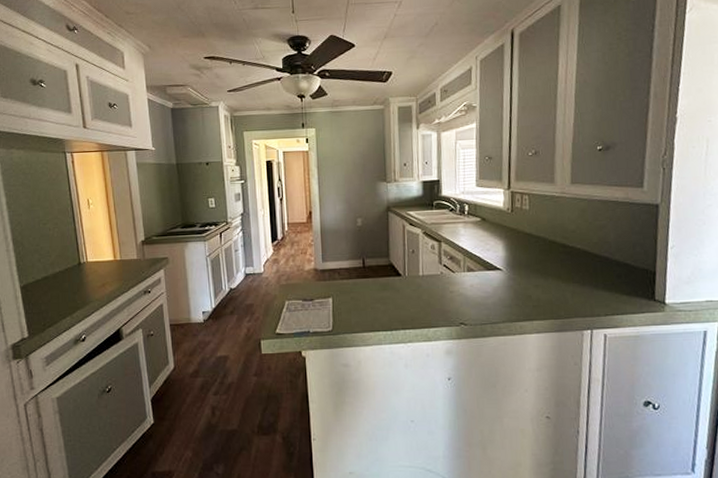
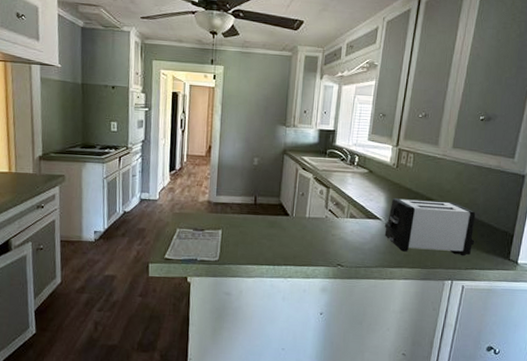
toaster: none [507,243,612,303] -> present [384,198,476,255]

